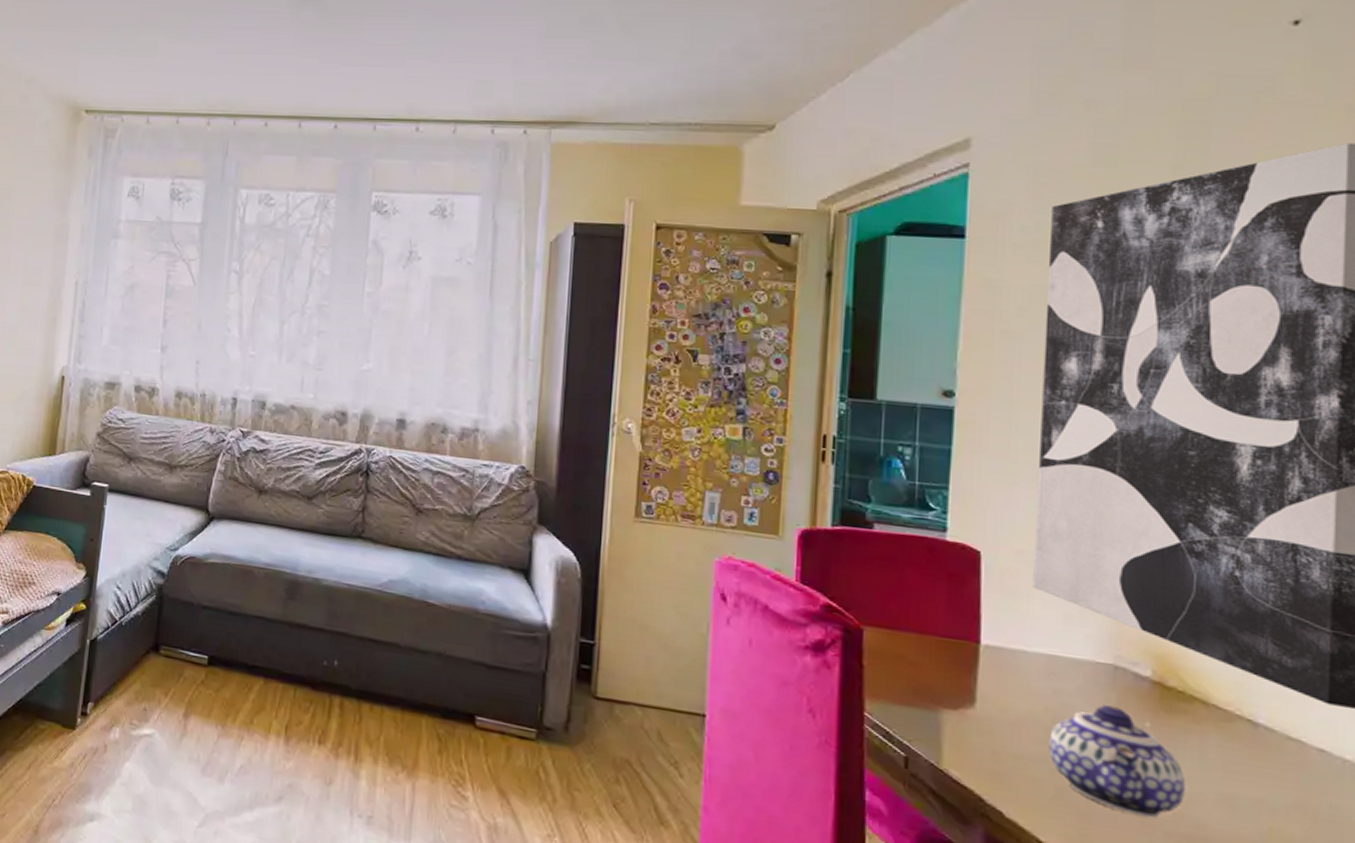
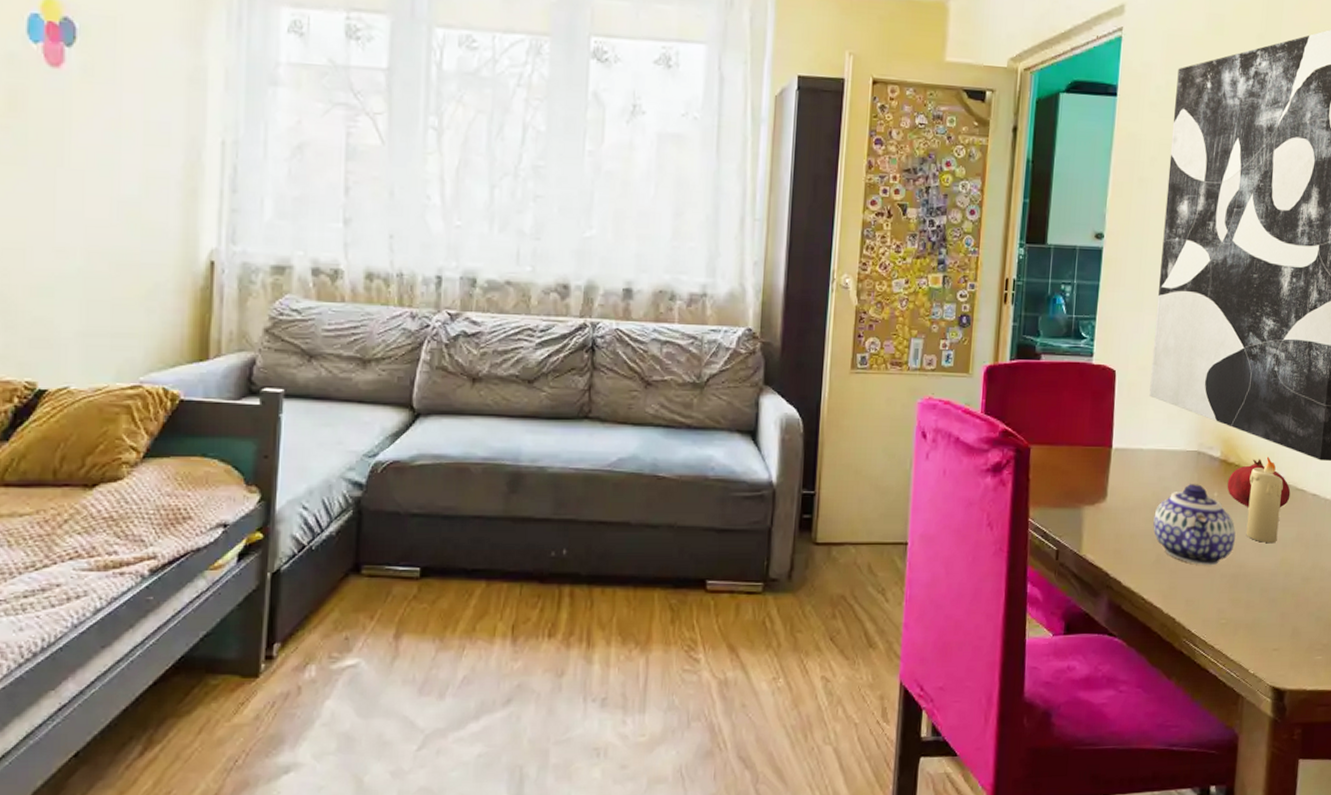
fruit: none [1166,686,1278,760] -> present [1227,459,1291,508]
candle: none [1203,687,1264,806] -> present [1246,456,1284,544]

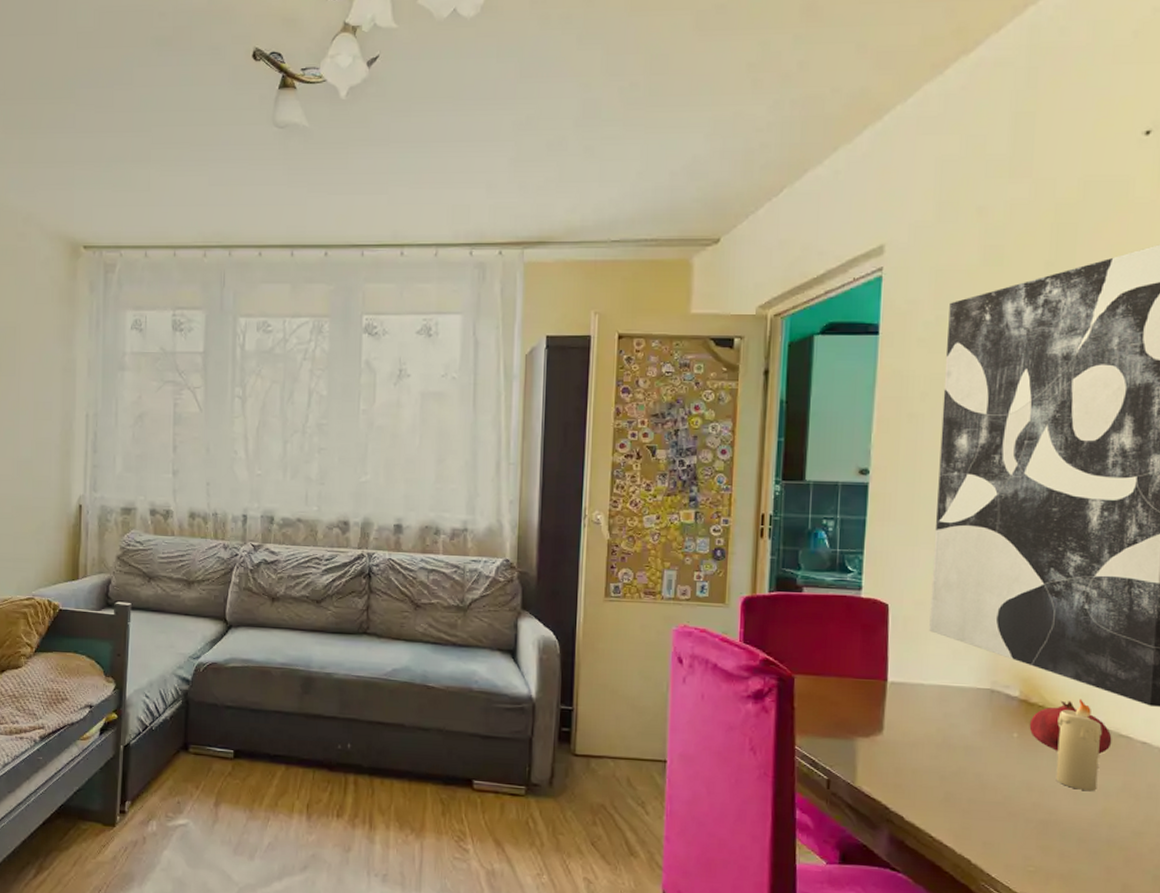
teapot: present [1153,484,1236,566] -> none [939,723,1043,809]

